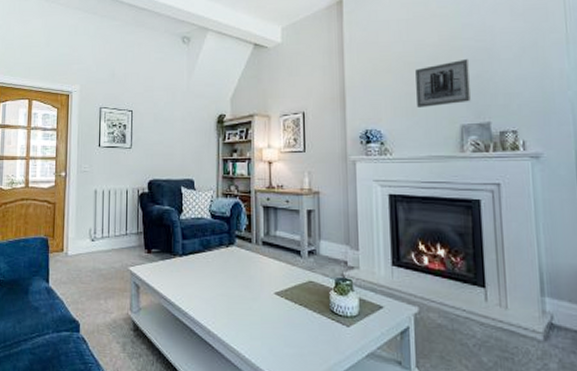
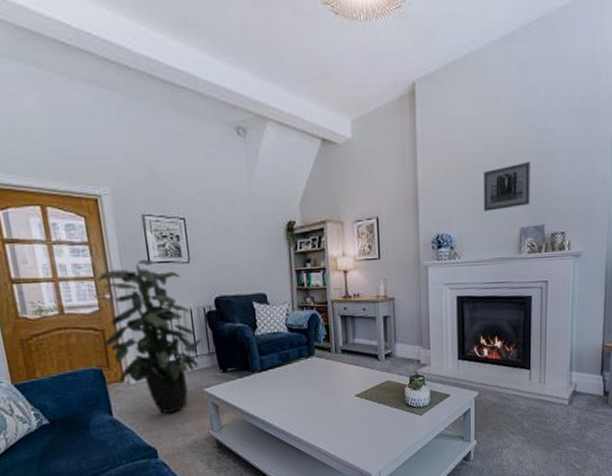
indoor plant: none [54,144,132,287] -> present [97,259,202,413]

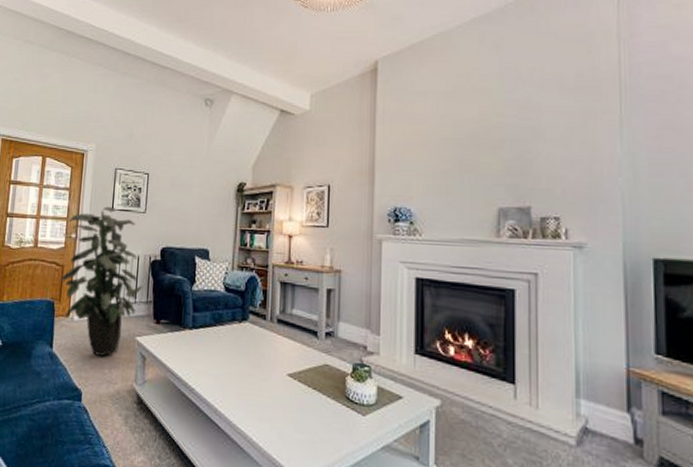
wall art: present [484,161,532,211] -> none [452,137,512,187]

